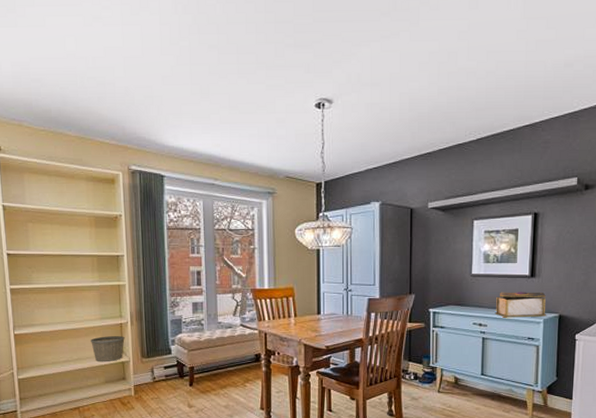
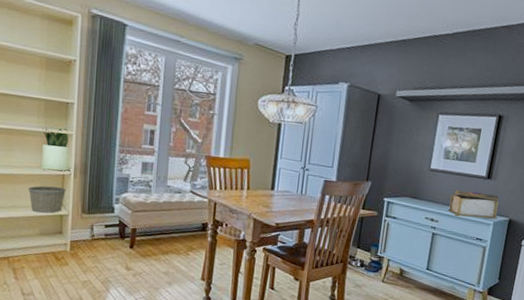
planter: none [97,279,128,321] -> present [38,127,72,172]

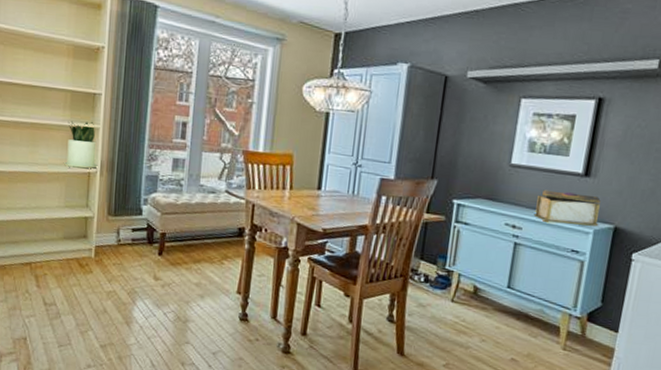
basket: present [28,185,66,213] -> none [53,184,91,215]

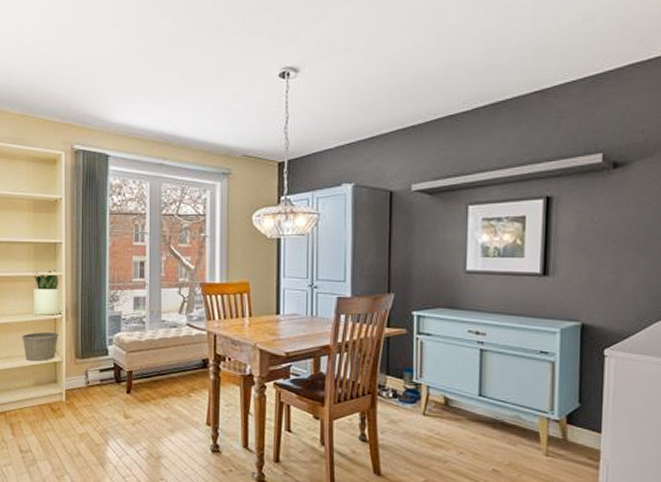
basket: none [53,184,91,215] -> present [22,332,58,362]
decorative box: present [533,189,601,227] -> none [496,293,564,326]

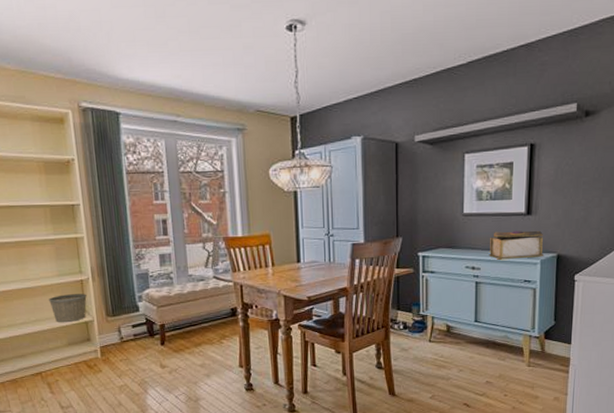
planter: present [30,269,63,315] -> none [51,231,89,278]
decorative box: none [496,293,564,326] -> present [488,230,543,260]

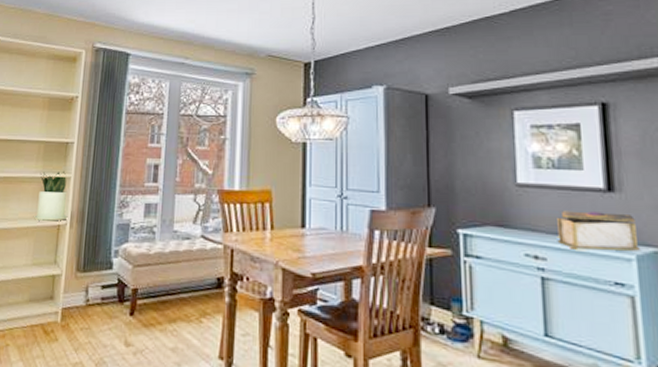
basket: present [49,294,87,323] -> none [21,240,60,274]
planter: none [51,231,89,278] -> present [33,170,68,221]

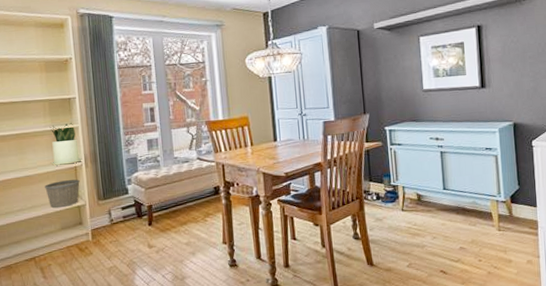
basket: none [21,240,60,274] -> present [45,179,80,209]
decorative box: present [557,210,640,251] -> none [450,101,501,130]

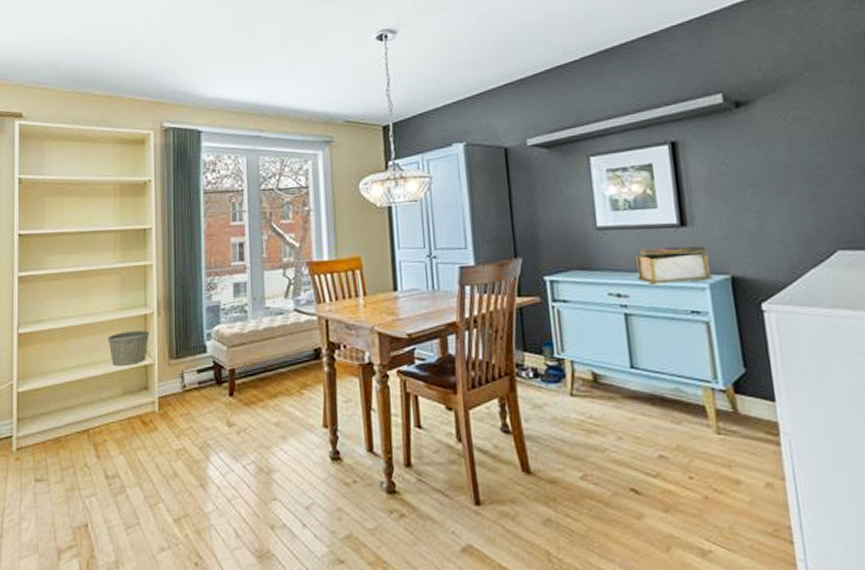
planter: present [49,122,82,166] -> none [117,258,154,312]
decorative box: none [450,101,501,130] -> present [636,245,712,284]

